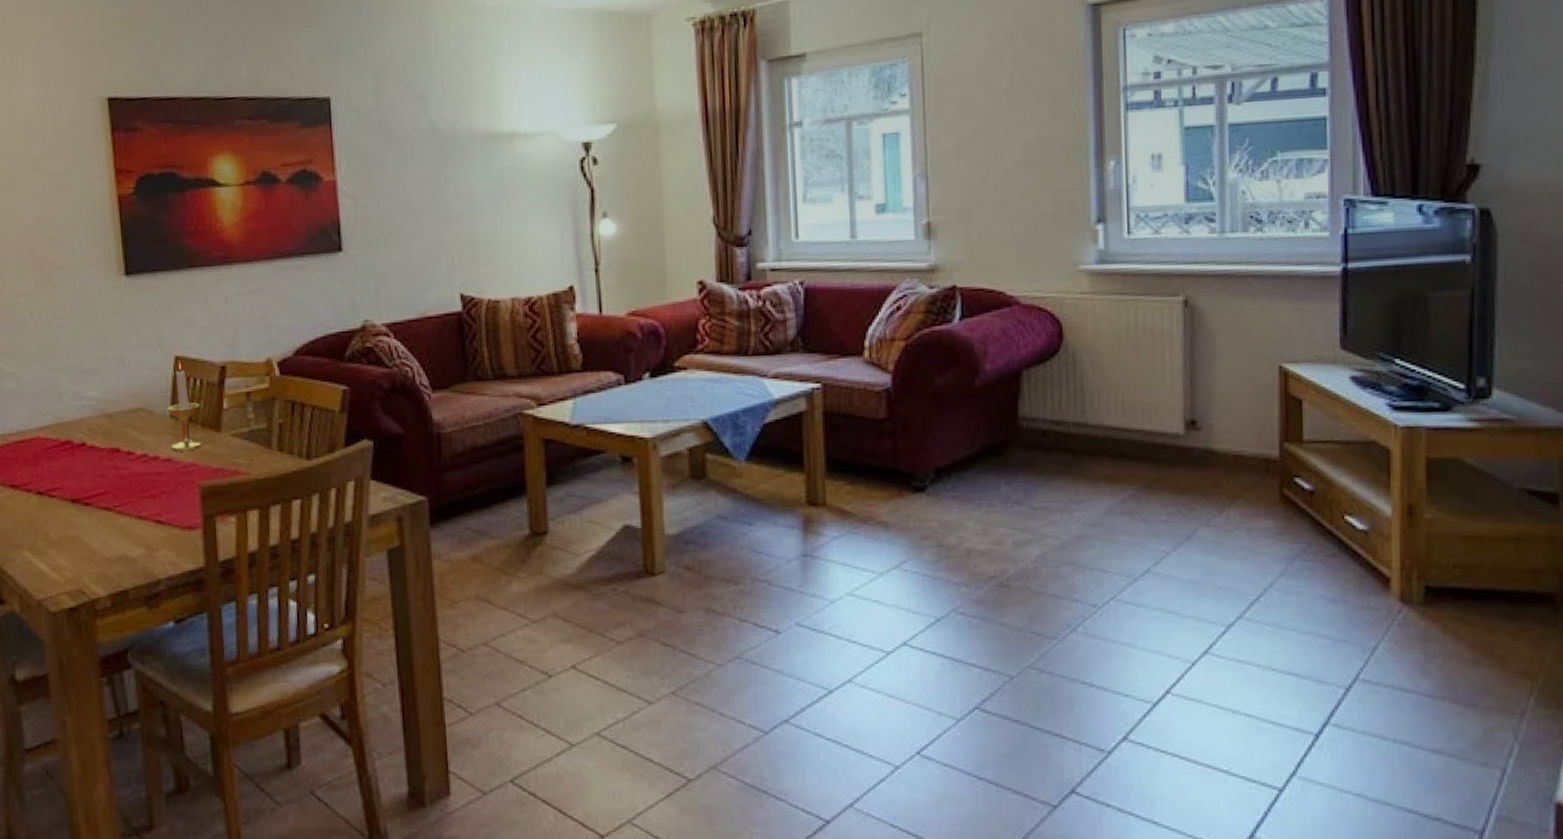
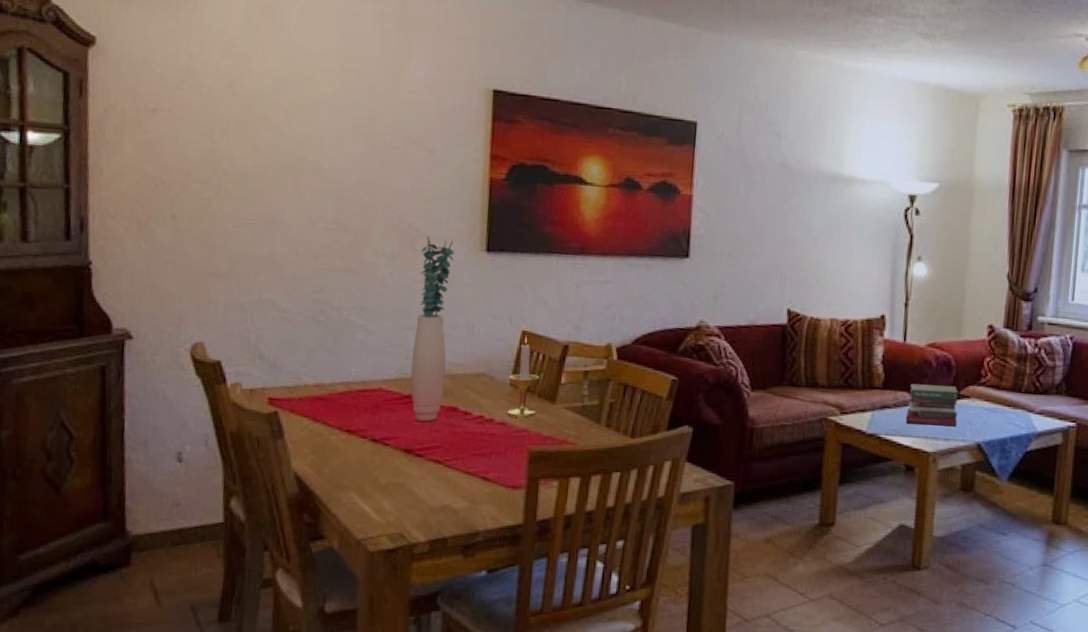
vase: none [58,267,103,469] -> present [410,236,455,423]
books: none [614,357,675,408] -> present [906,383,959,427]

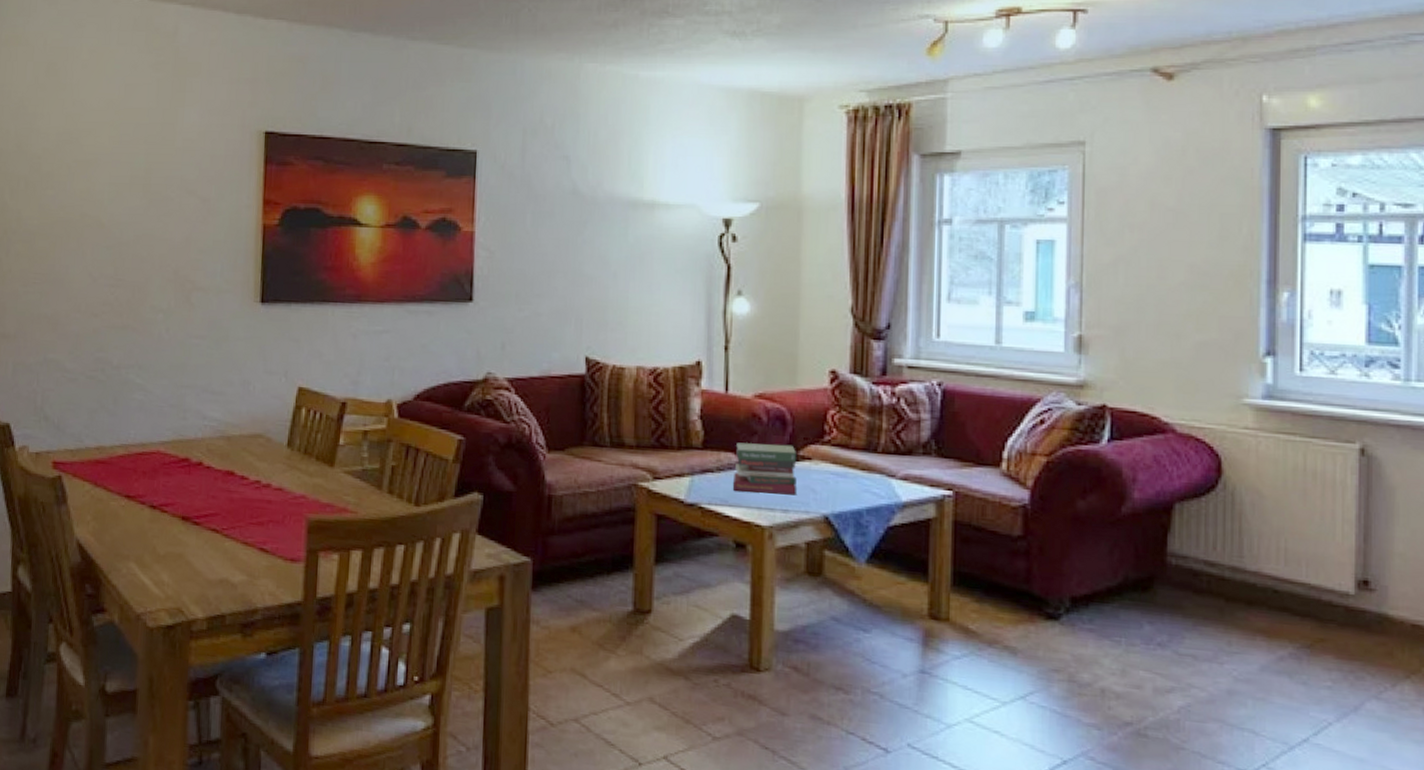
vase: present [410,236,455,423] -> none [187,289,229,488]
candlestick: present [506,335,540,418] -> none [283,392,317,483]

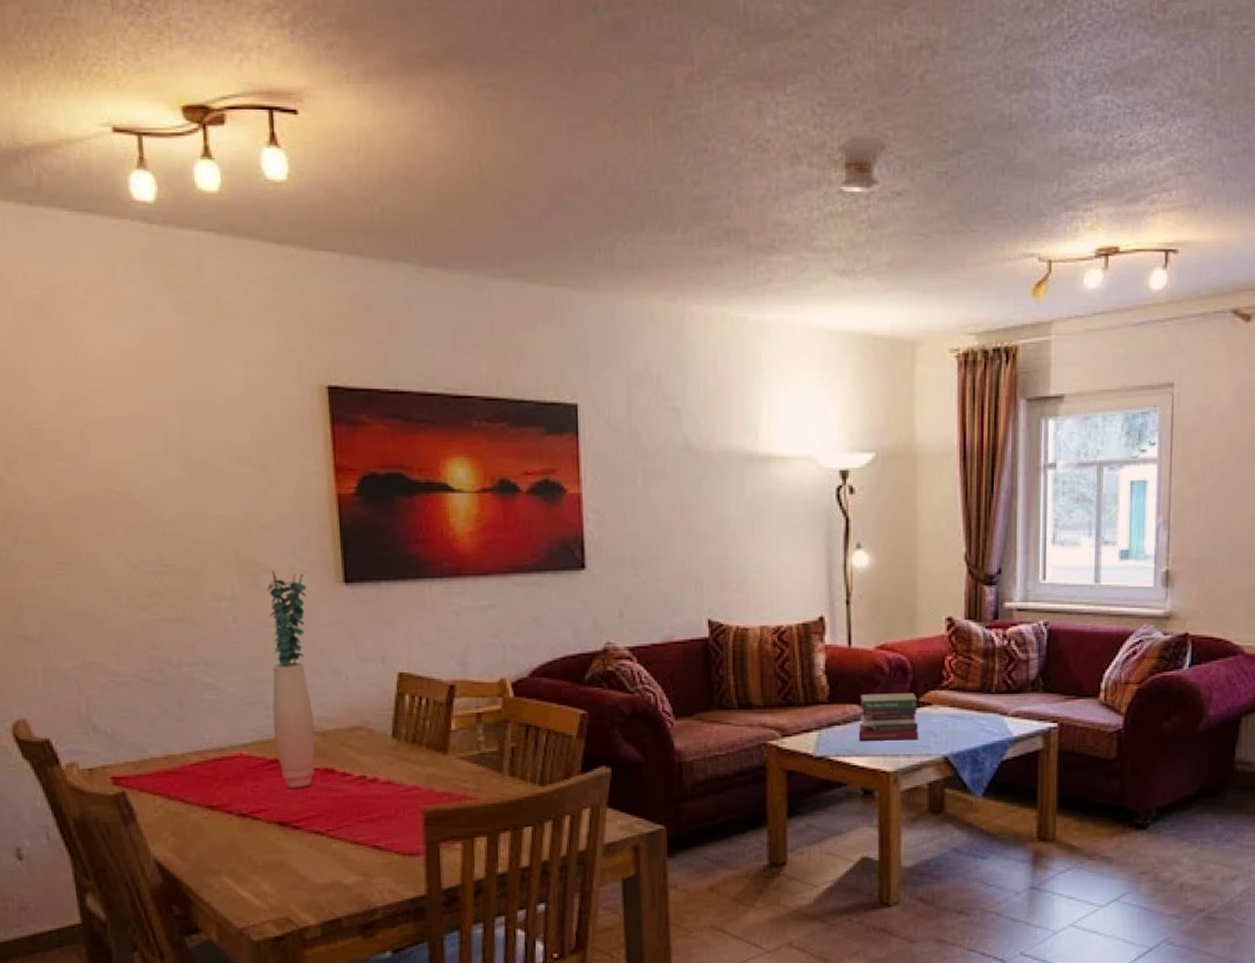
vase: none [187,289,229,488] -> present [267,571,316,790]

